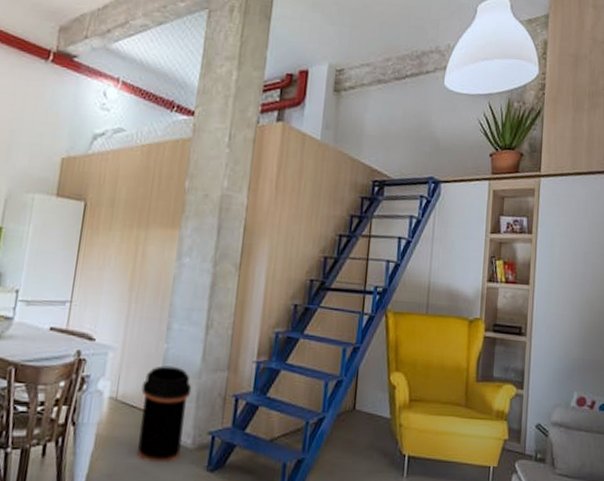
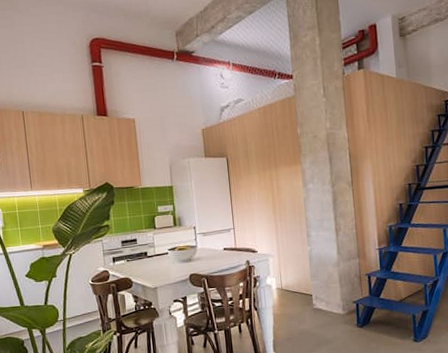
trash can: present [137,365,192,464] -> none [298,261,336,327]

